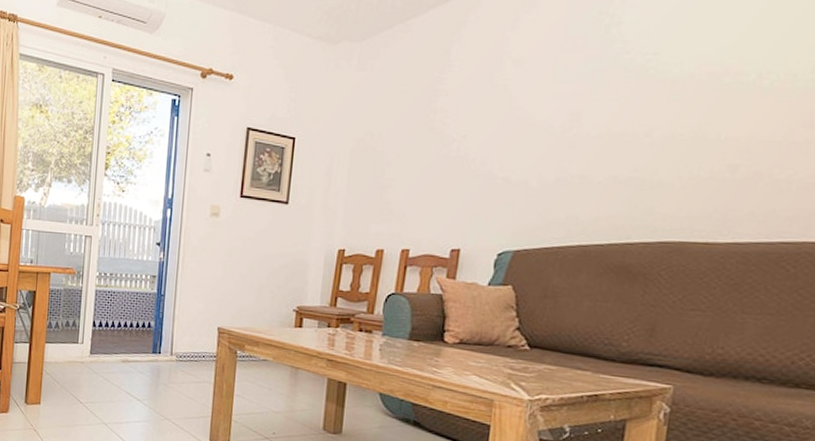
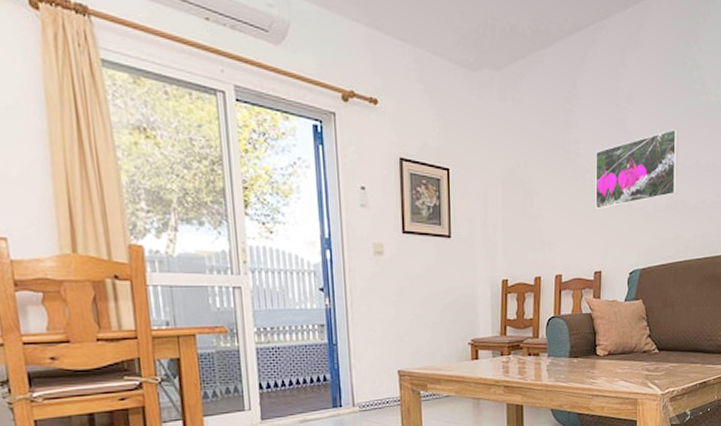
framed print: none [460,93,583,183] -> present [595,128,678,210]

